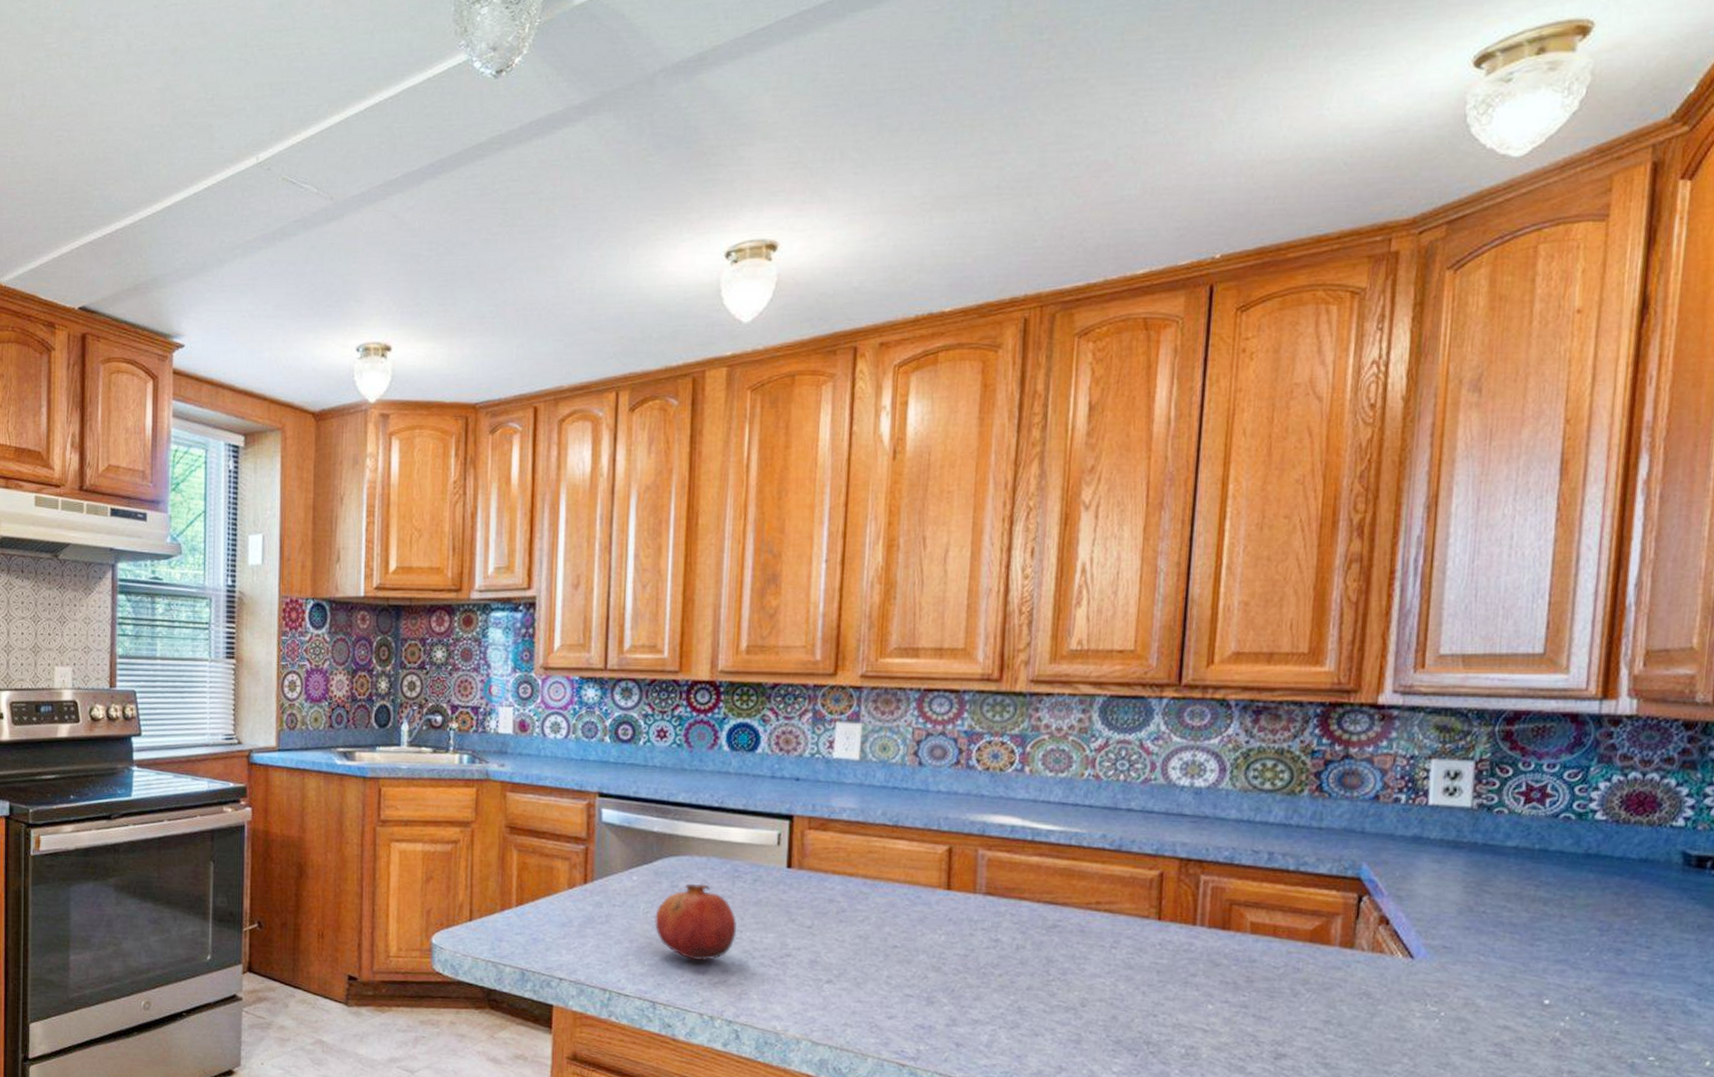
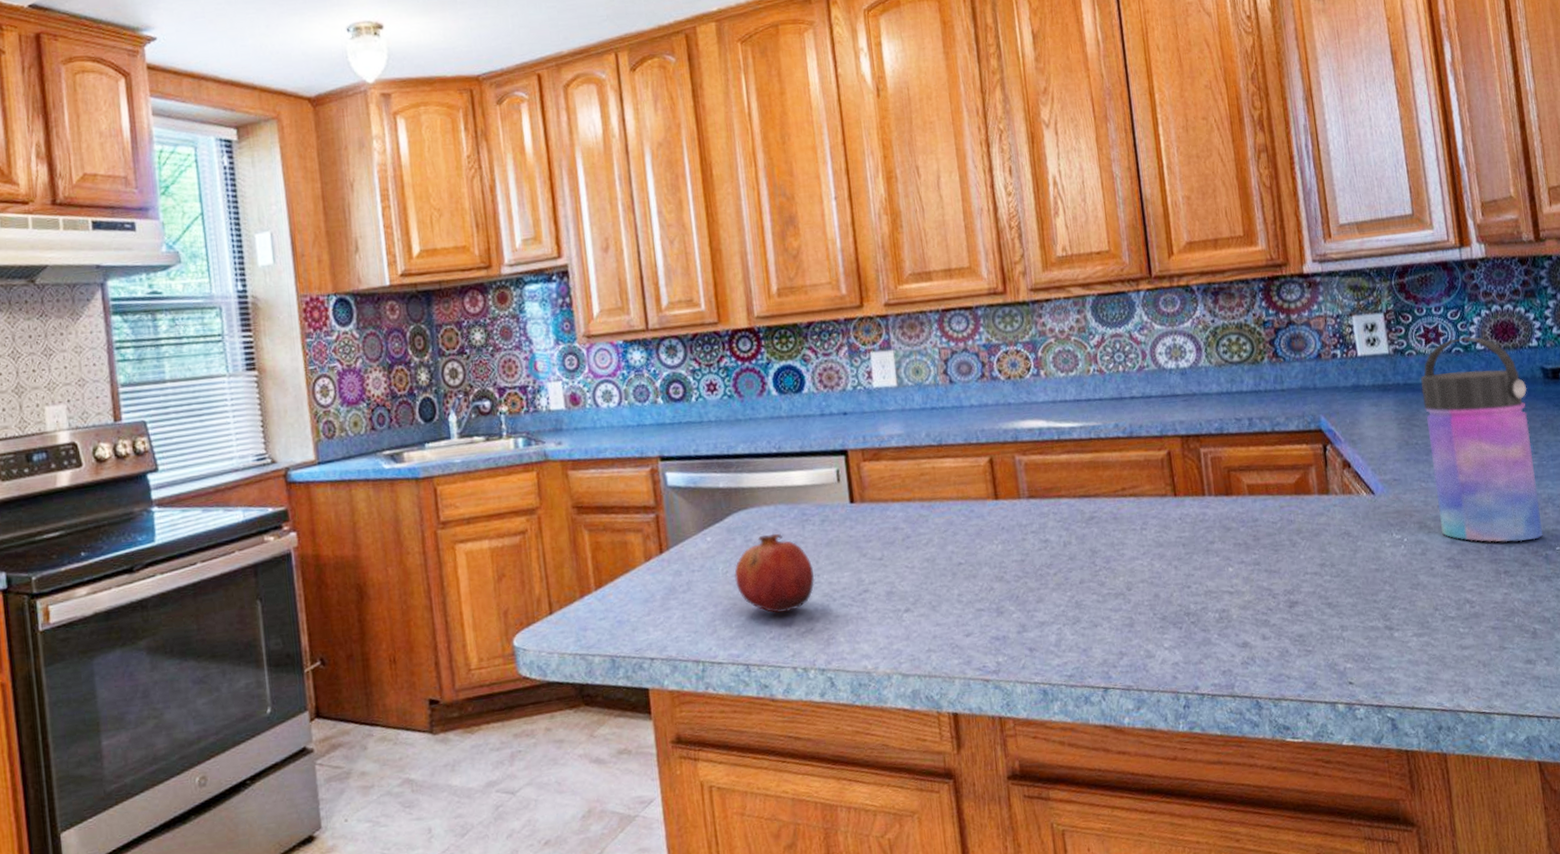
water bottle: none [1494,802,1656,1044] -> present [1421,336,1544,543]

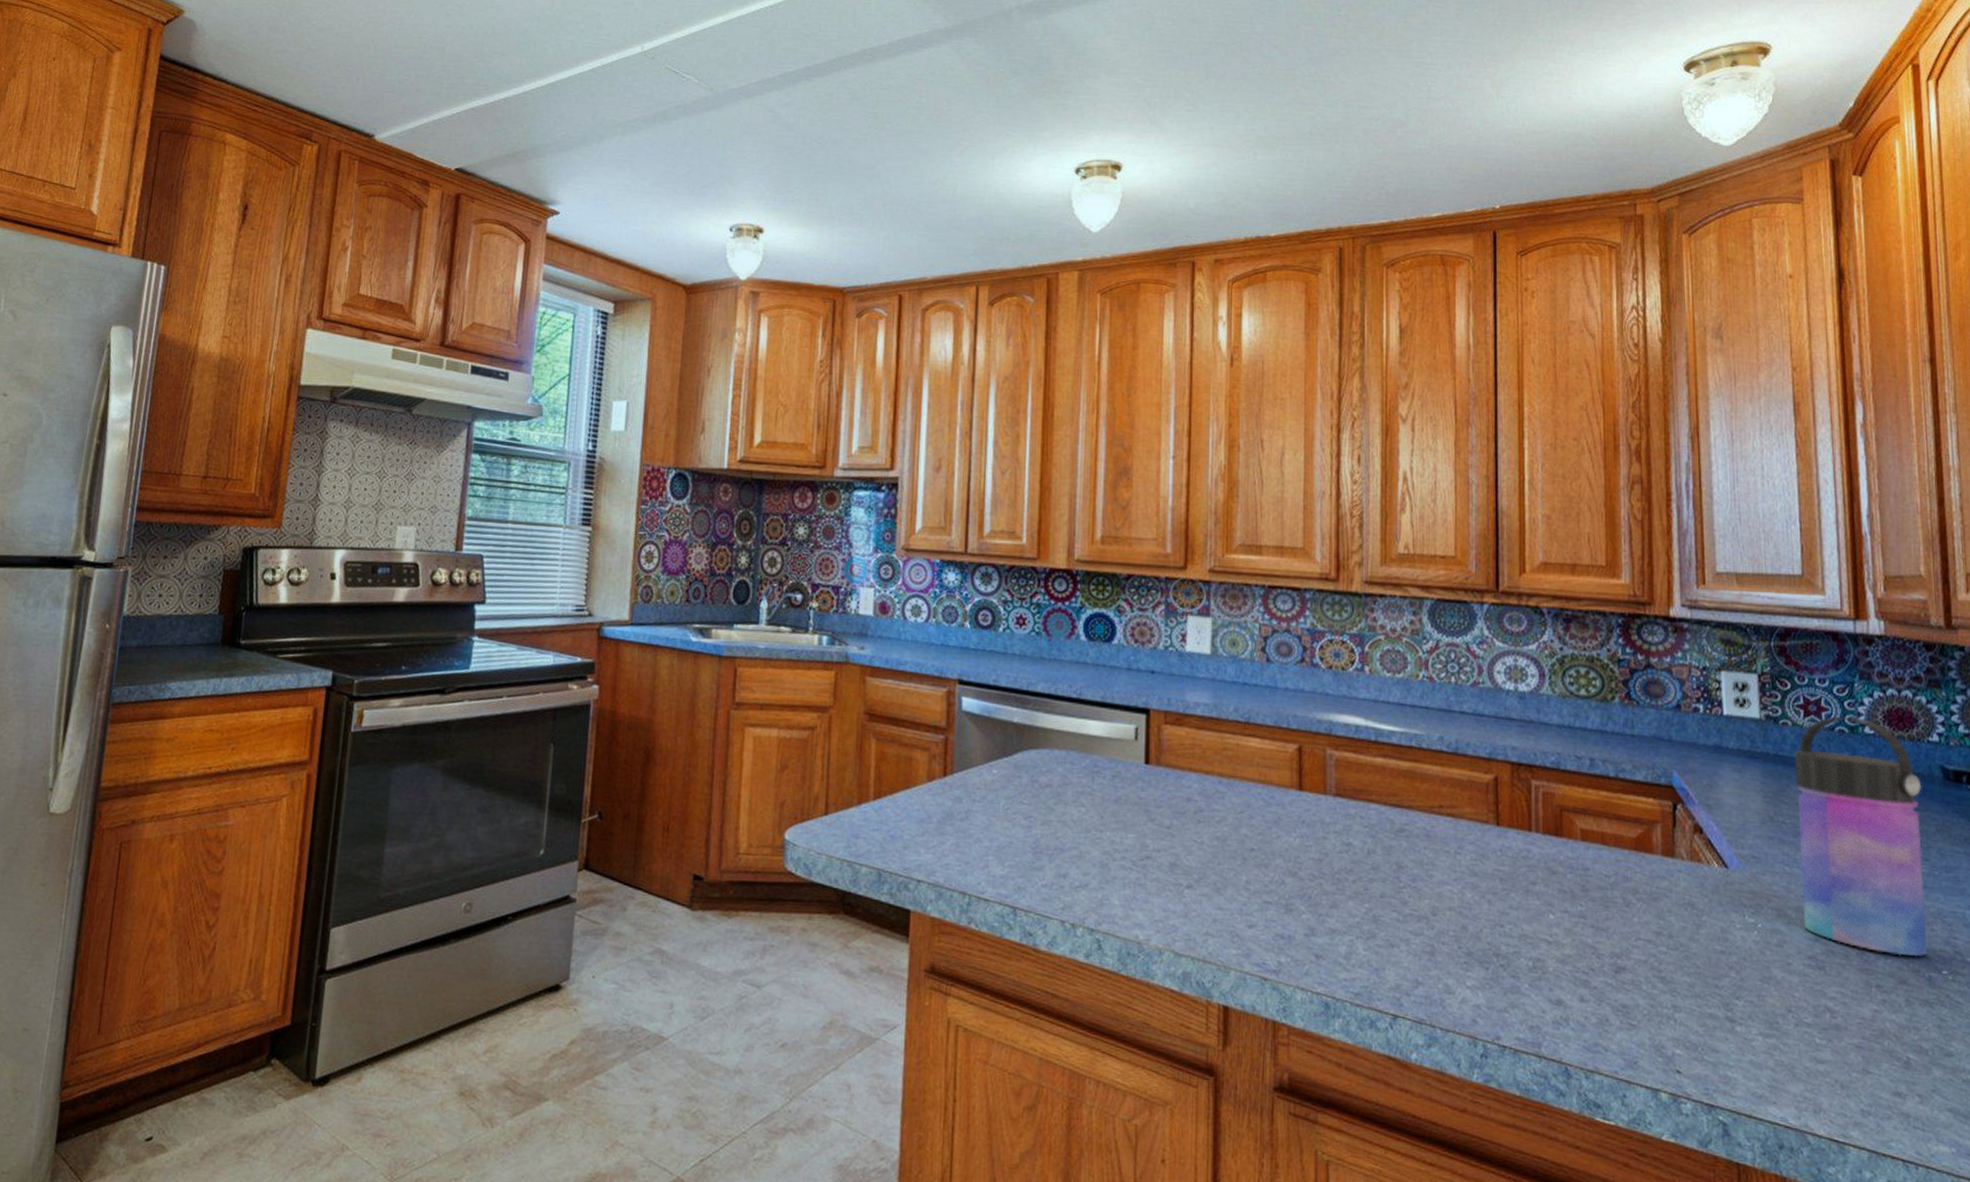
fruit: present [734,533,815,613] -> none [1015,779,1098,862]

